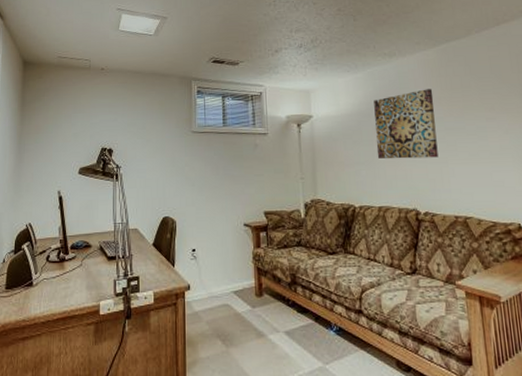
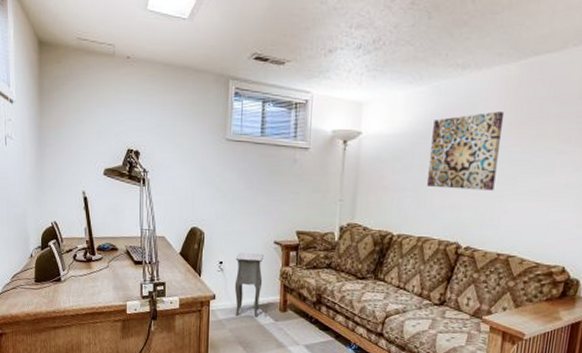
side table: none [208,238,244,306] -> present [234,253,267,318]

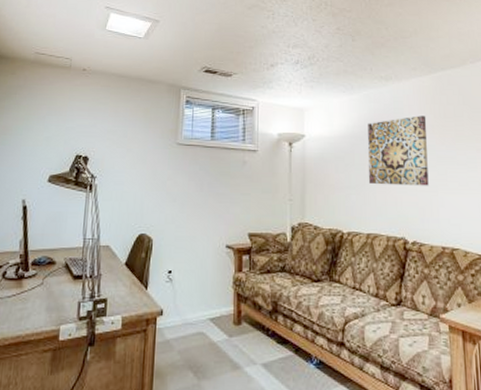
side table: present [234,253,267,318] -> none [184,260,220,334]

